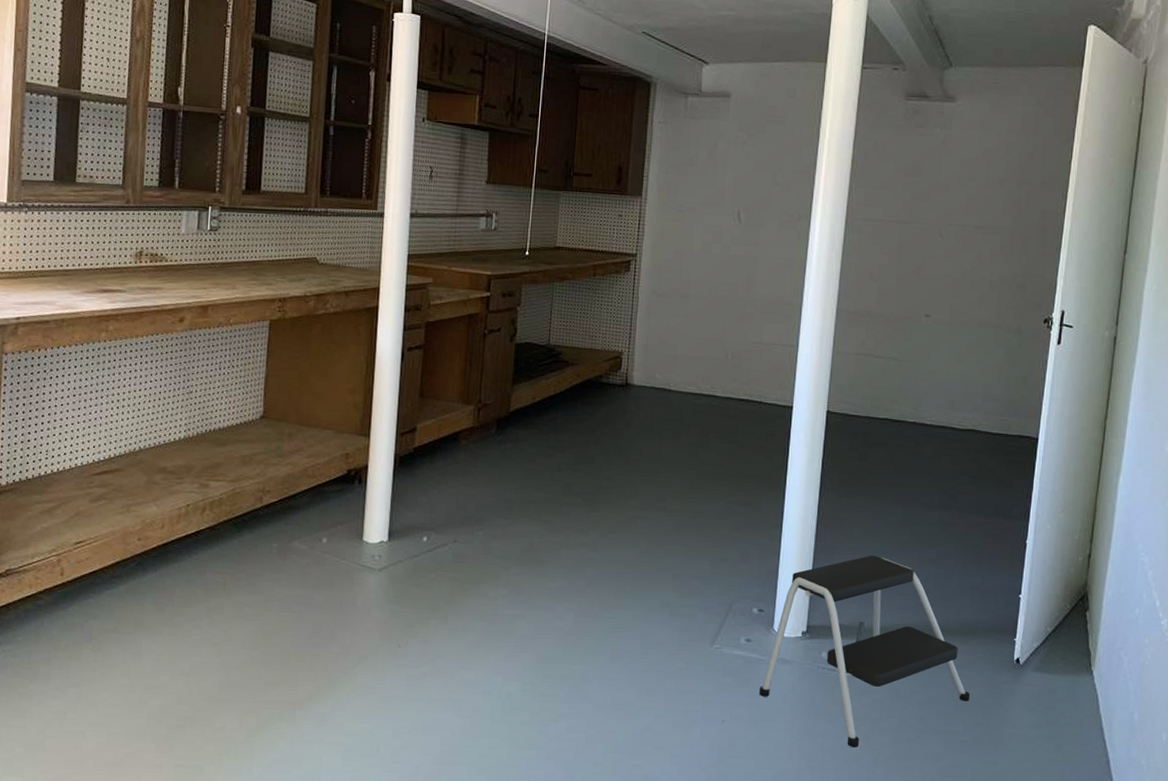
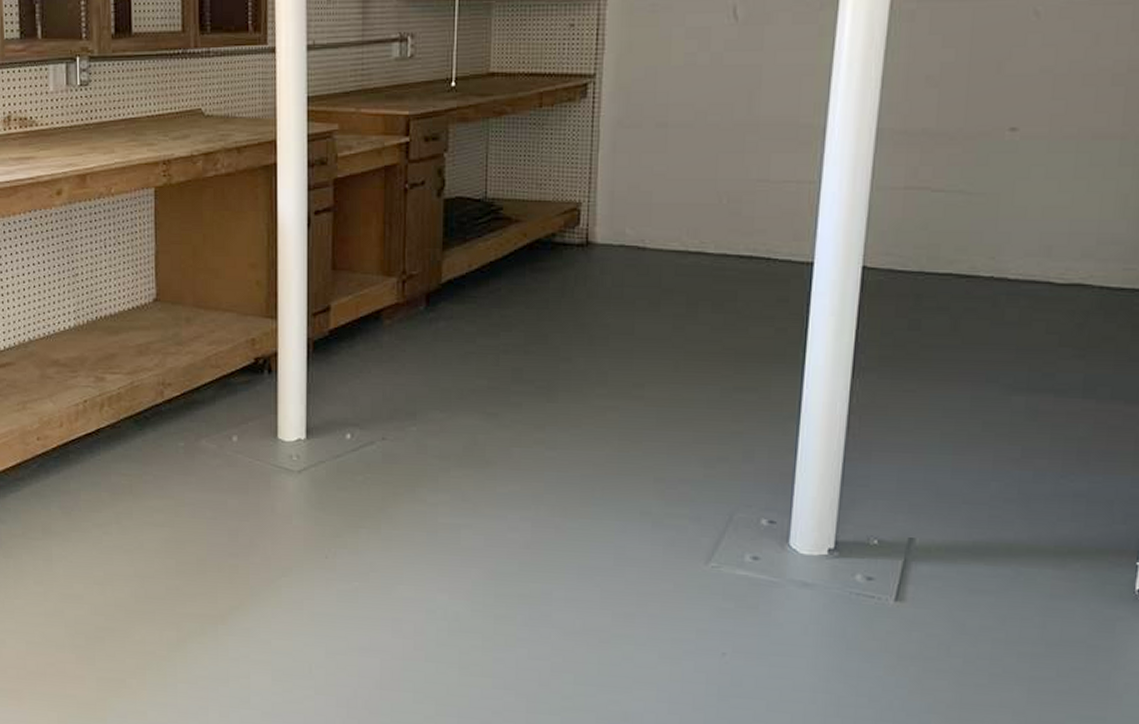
step stool: present [759,555,971,748] -> none [771,453,1069,693]

